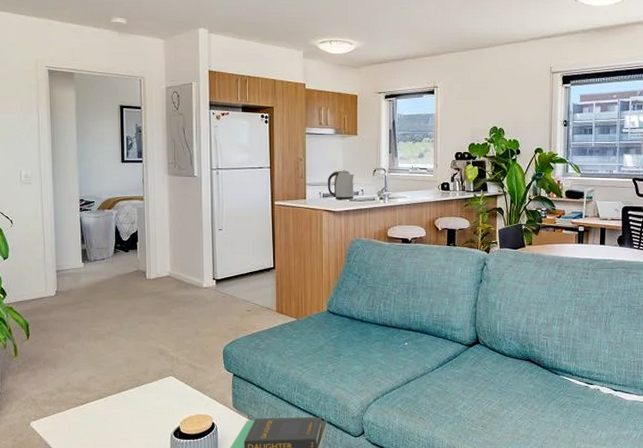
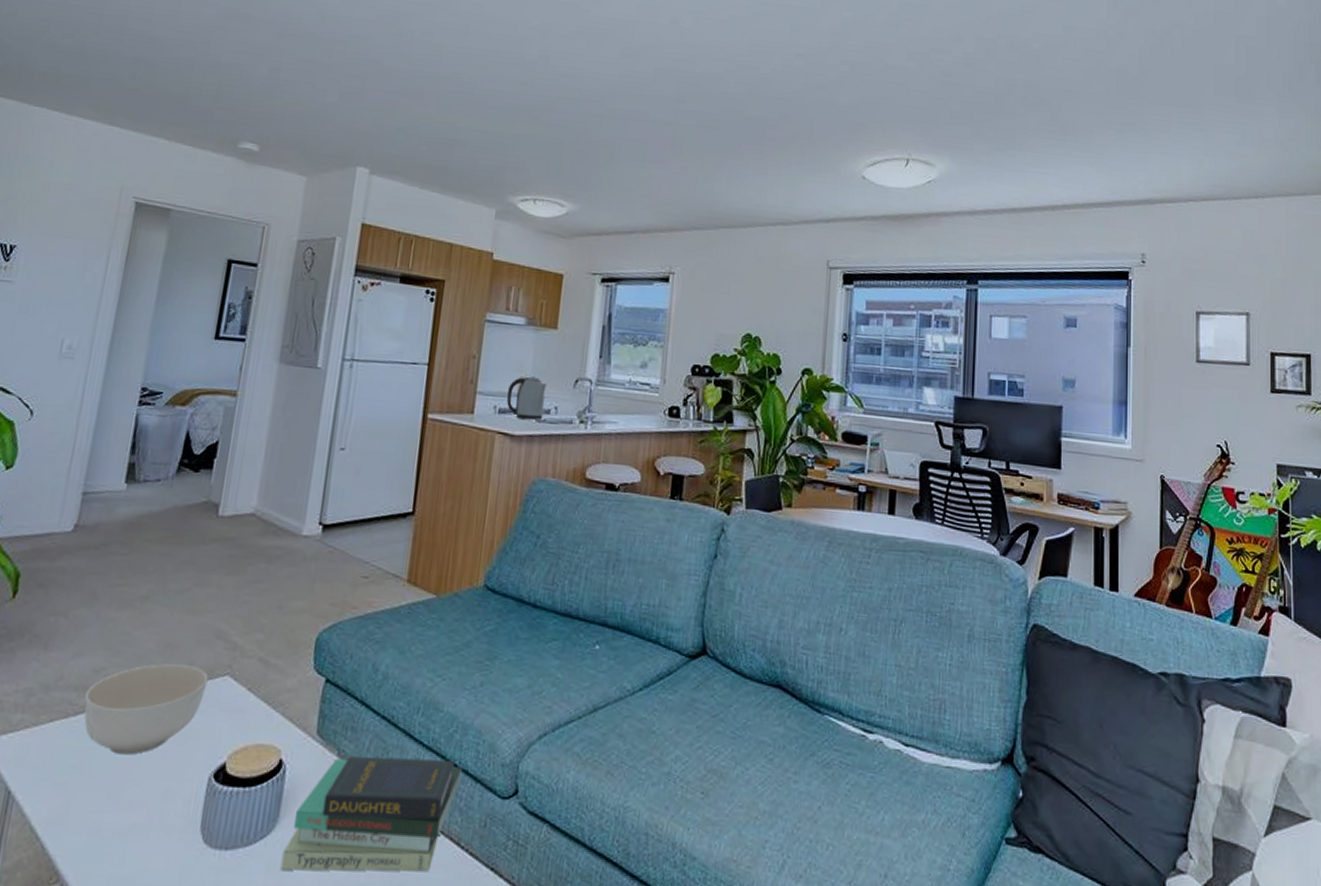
bowl: none [85,371,159,425] -> present [83,663,209,755]

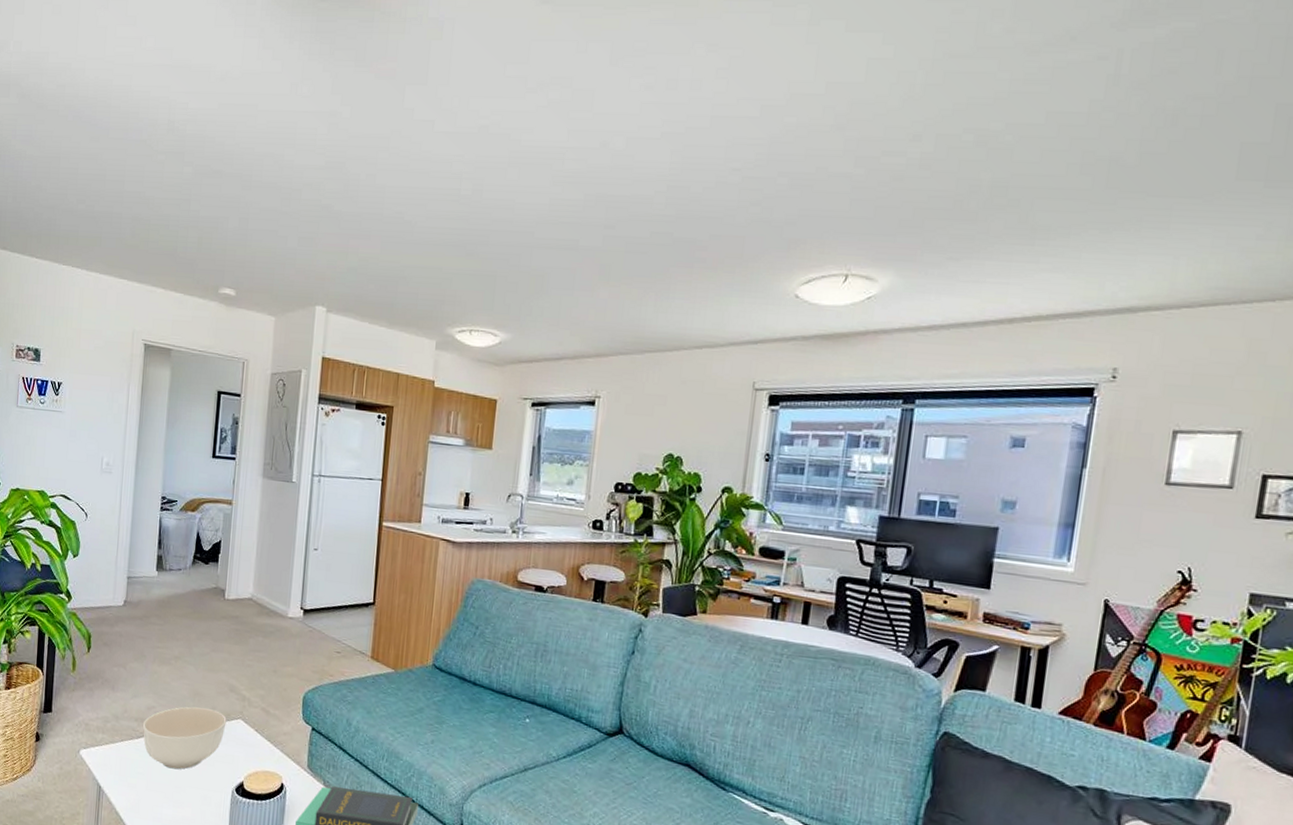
kettle: present [506,376,547,421] -> none [448,491,483,530]

